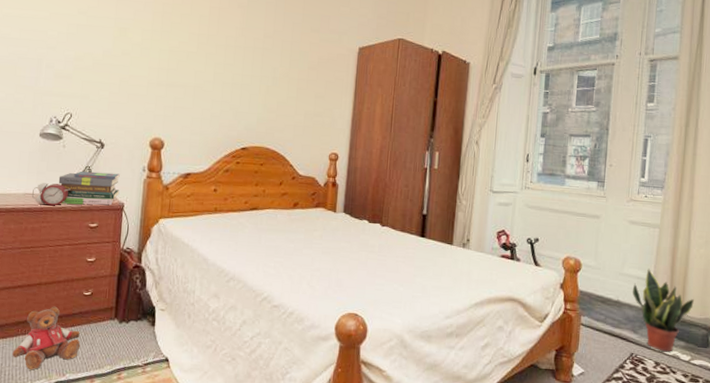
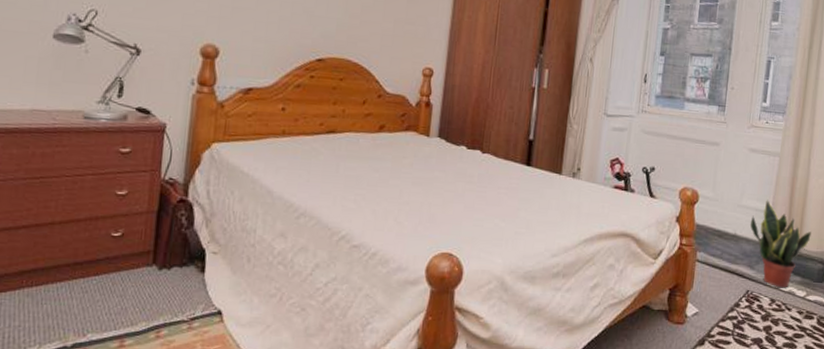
teddy bear: present [12,306,81,370] -> none [14,250,107,331]
alarm clock: present [31,183,71,206] -> none [41,96,95,126]
books: present [58,171,120,206] -> none [78,82,161,126]

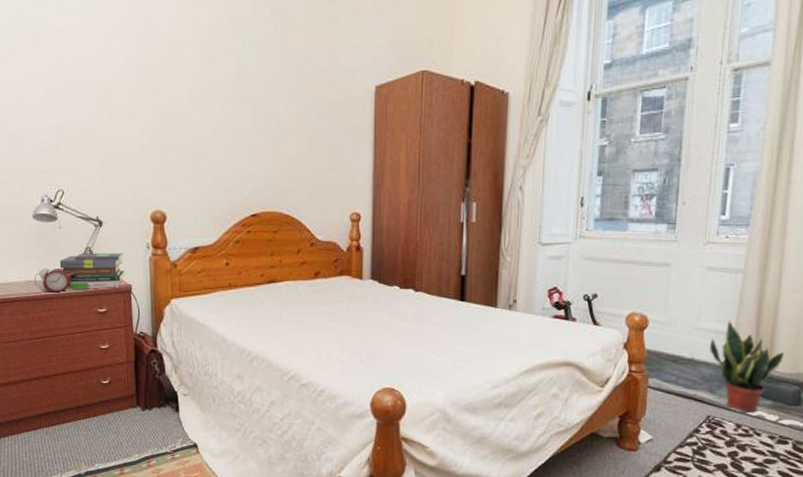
alarm clock: none [41,96,95,126] -> present [34,269,73,293]
books: none [78,82,161,126] -> present [59,252,125,290]

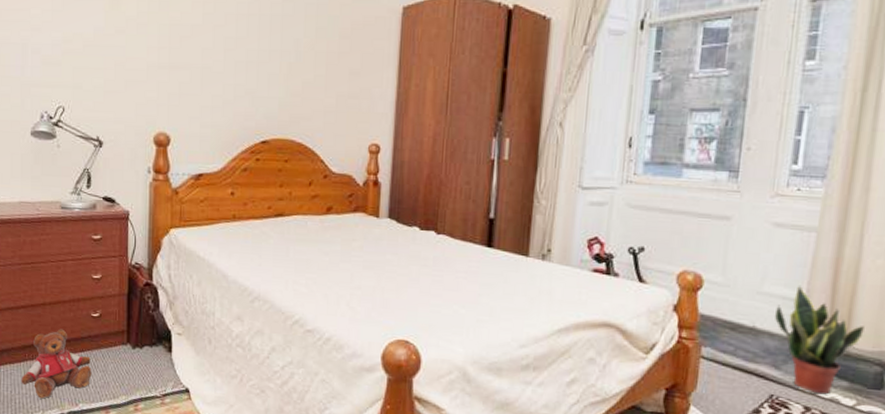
alarm clock: present [34,269,73,293] -> none [27,189,69,216]
teddy bear: none [39,396,106,462] -> present [21,329,92,399]
books: present [59,252,125,290] -> none [55,174,123,214]

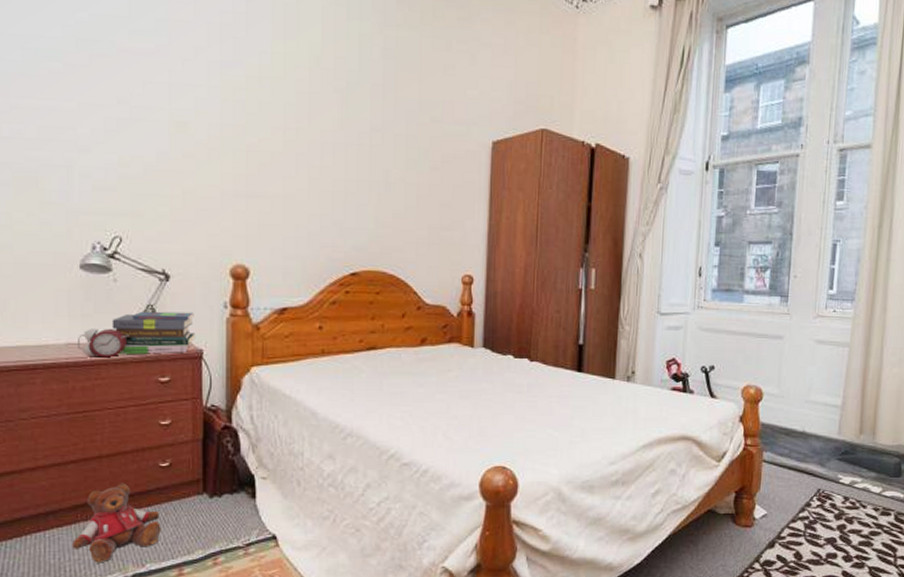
alarm clock: none [27,189,69,216] -> present [76,329,129,358]
books: none [55,174,123,214] -> present [111,311,196,355]
potted plant: present [774,285,865,395] -> none [819,392,886,485]

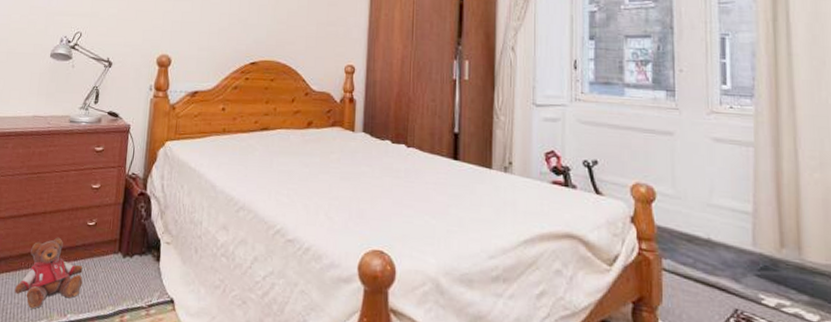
alarm clock: present [76,329,129,358] -> none [40,105,78,129]
books: present [111,311,196,355] -> none [66,91,127,128]

